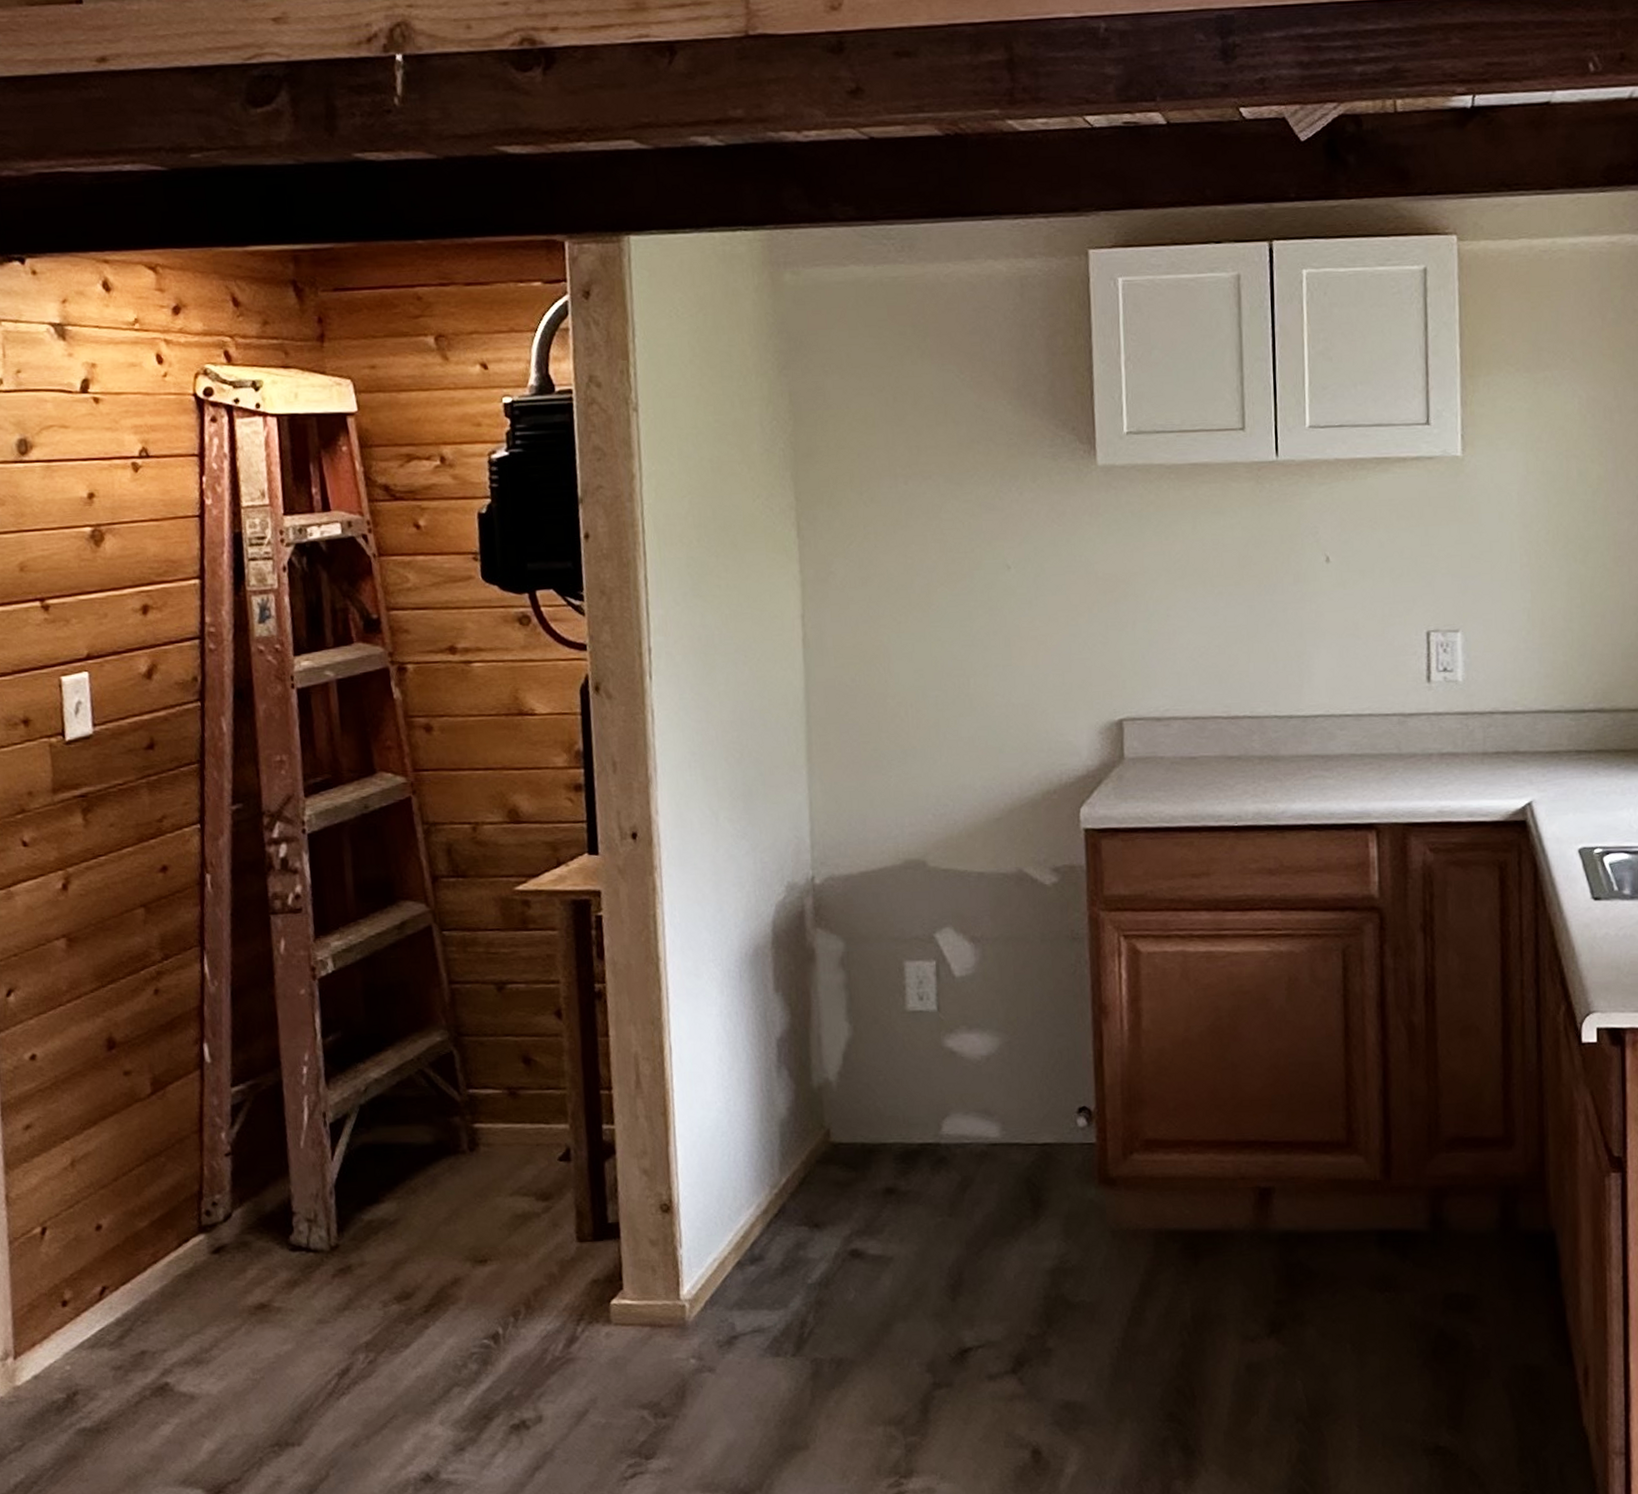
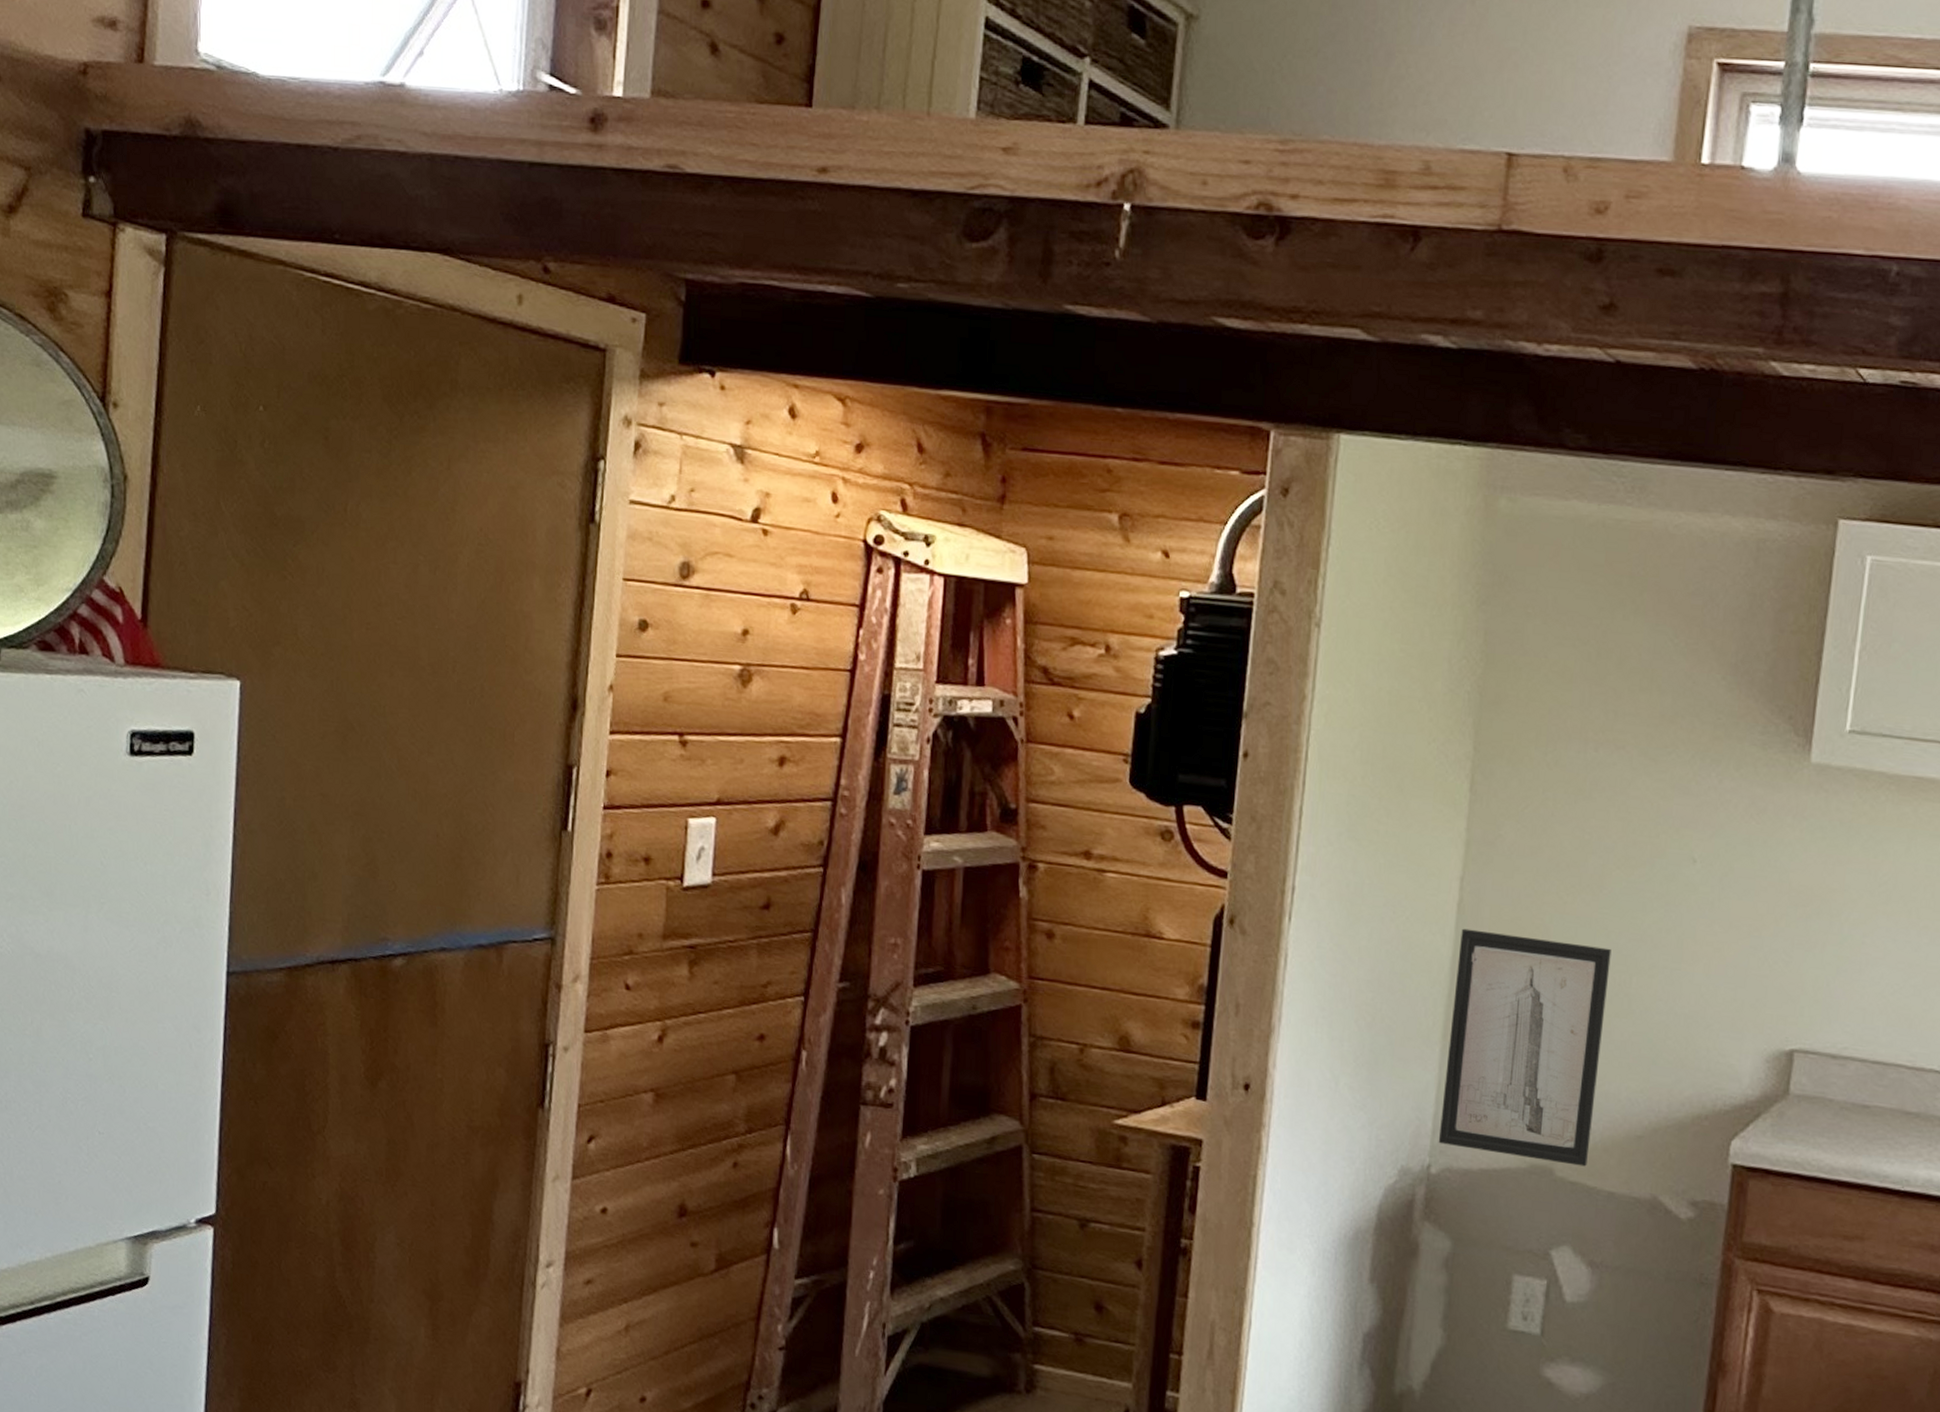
wall art: none [809,656,956,857] -> present [1438,928,1612,1167]

